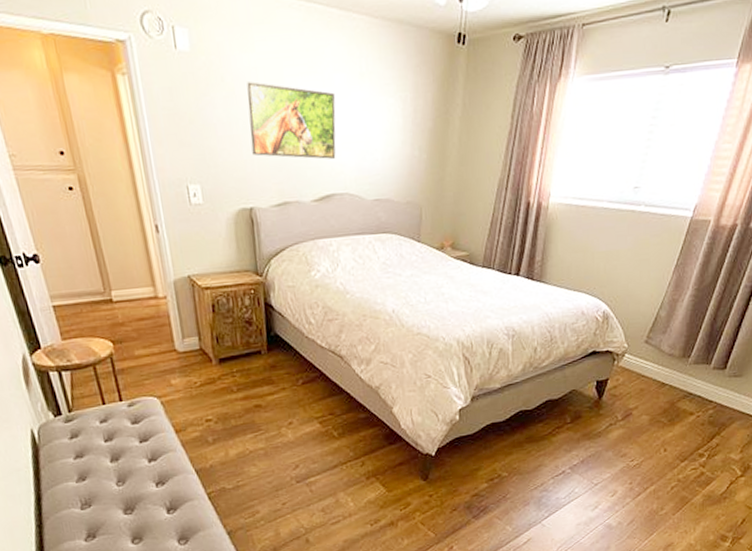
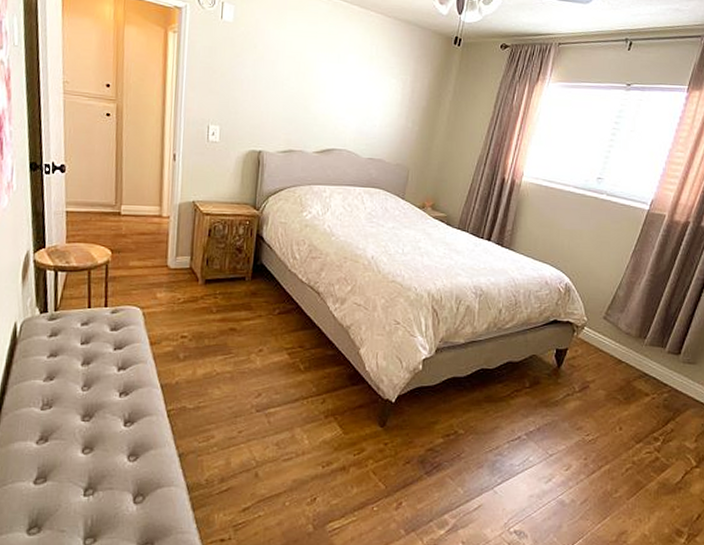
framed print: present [247,81,336,159] -> none [269,51,348,120]

